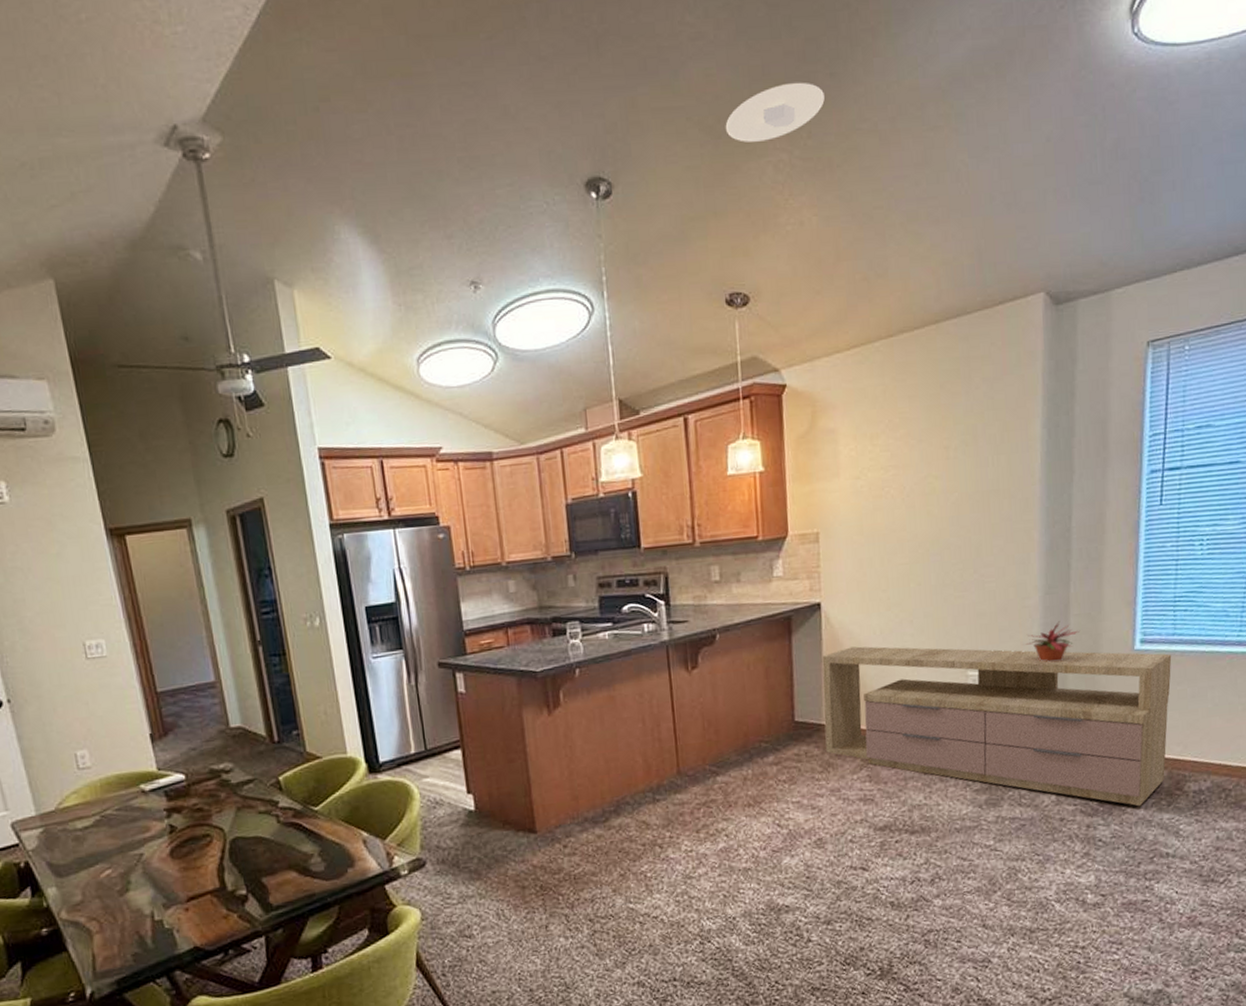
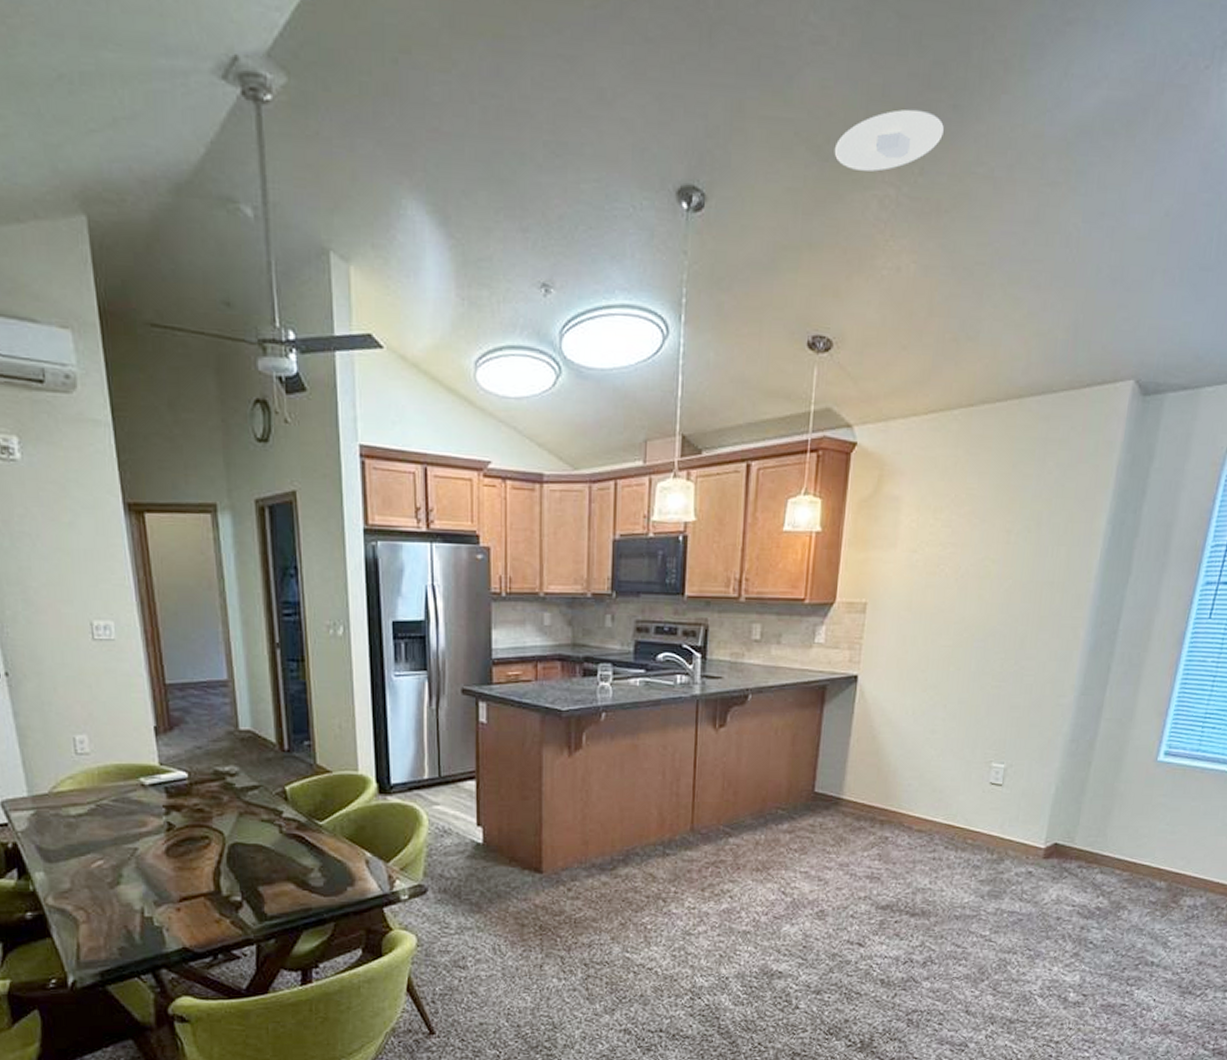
sideboard: present [822,646,1172,807] -> none [840,724,1192,914]
potted plant: present [1025,621,1079,662] -> none [1053,723,1107,764]

